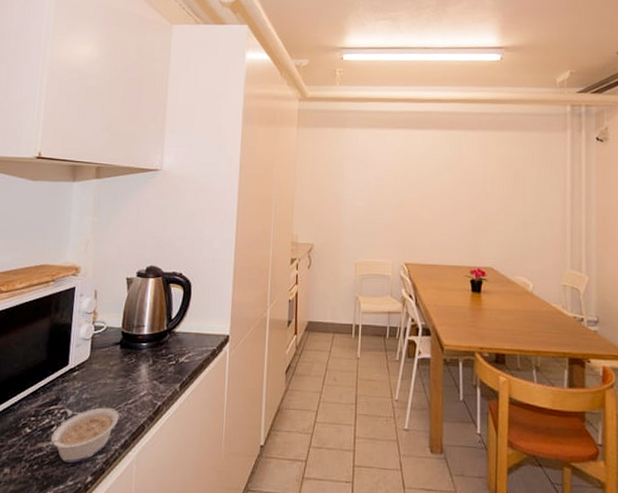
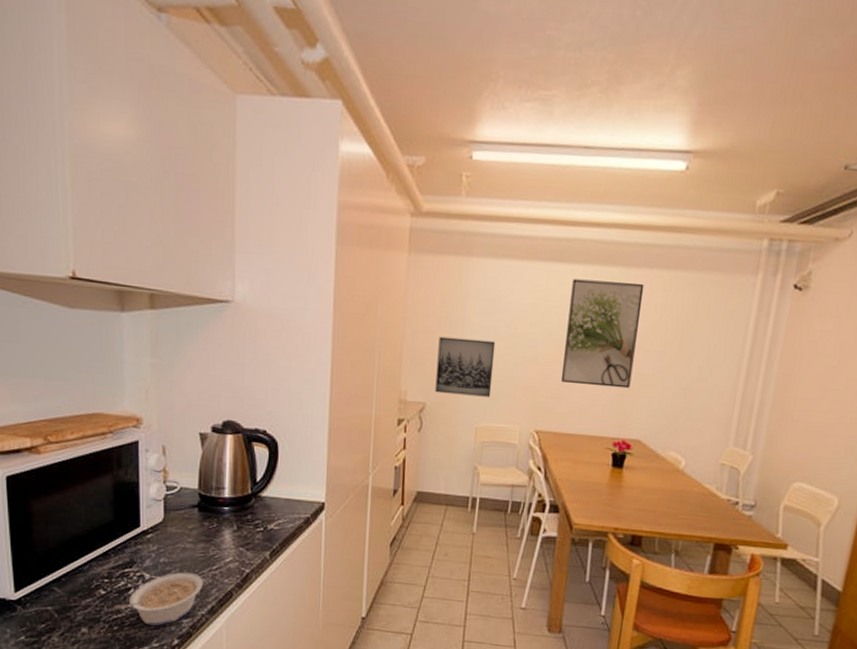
wall art: none [321,189,368,237] -> present [435,336,496,397]
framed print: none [422,141,481,225] -> present [560,279,645,389]

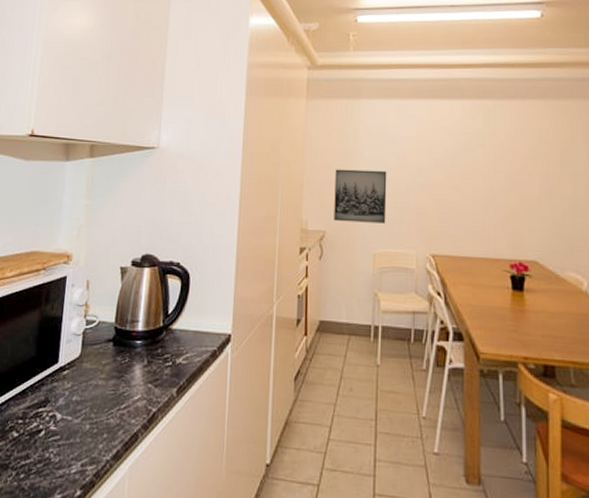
legume: present [115,572,203,626] -> none [24,411,111,473]
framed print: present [560,279,645,389] -> none [451,112,520,210]

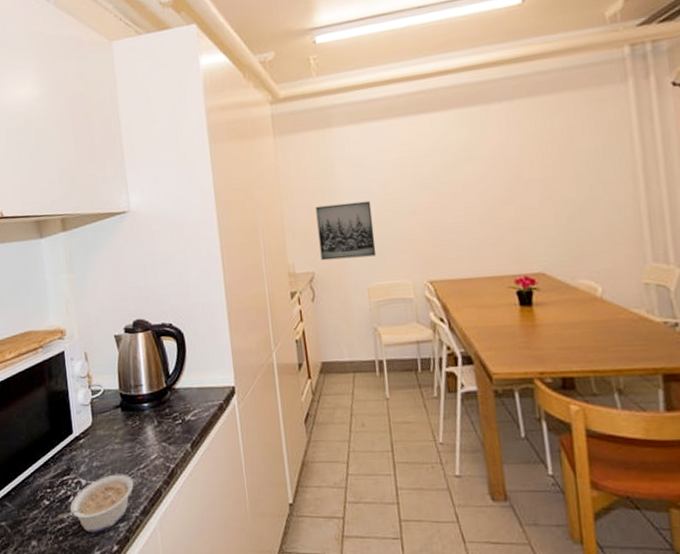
legume: none [24,411,111,473] -> present [58,474,134,532]

